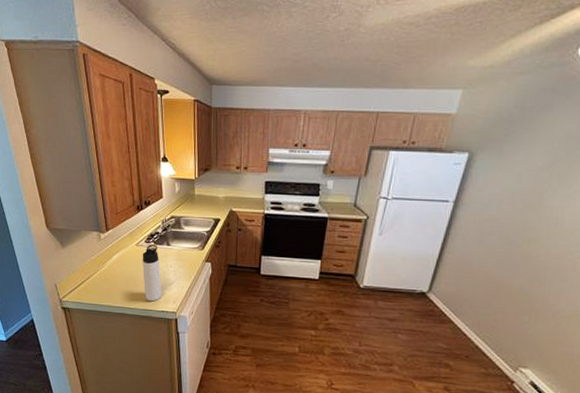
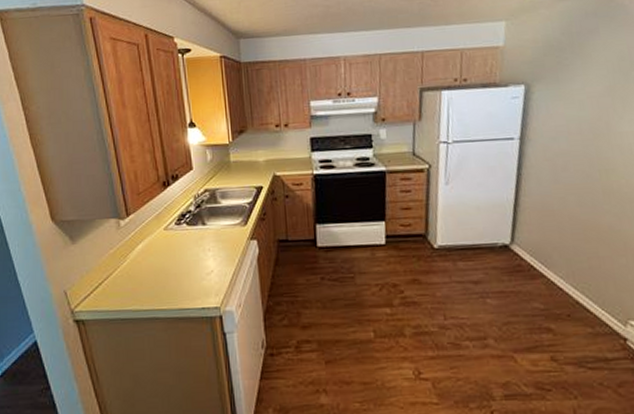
thermos bottle: present [142,244,162,302] -> none [172,226,201,298]

